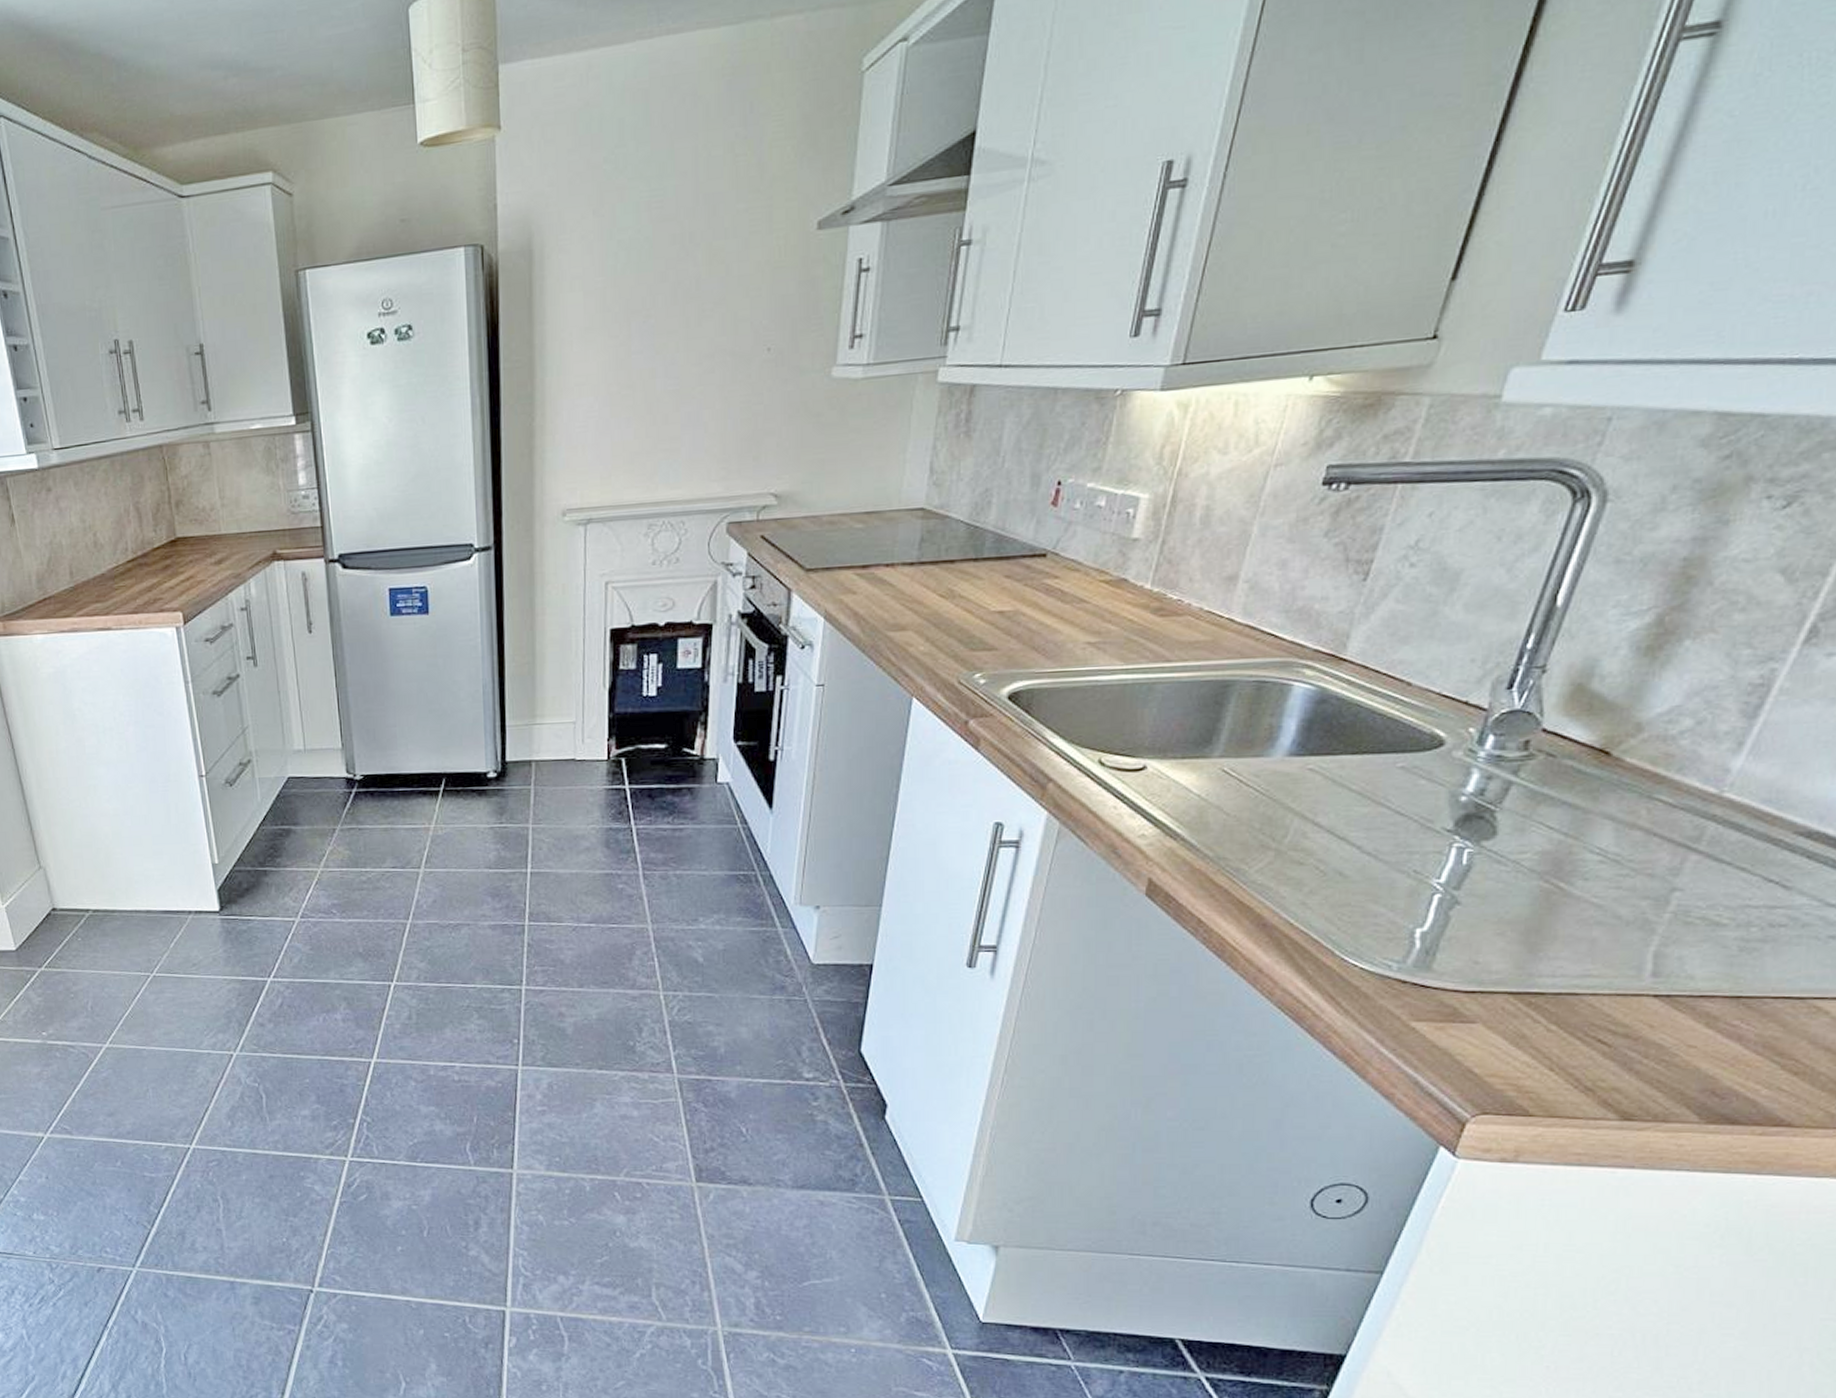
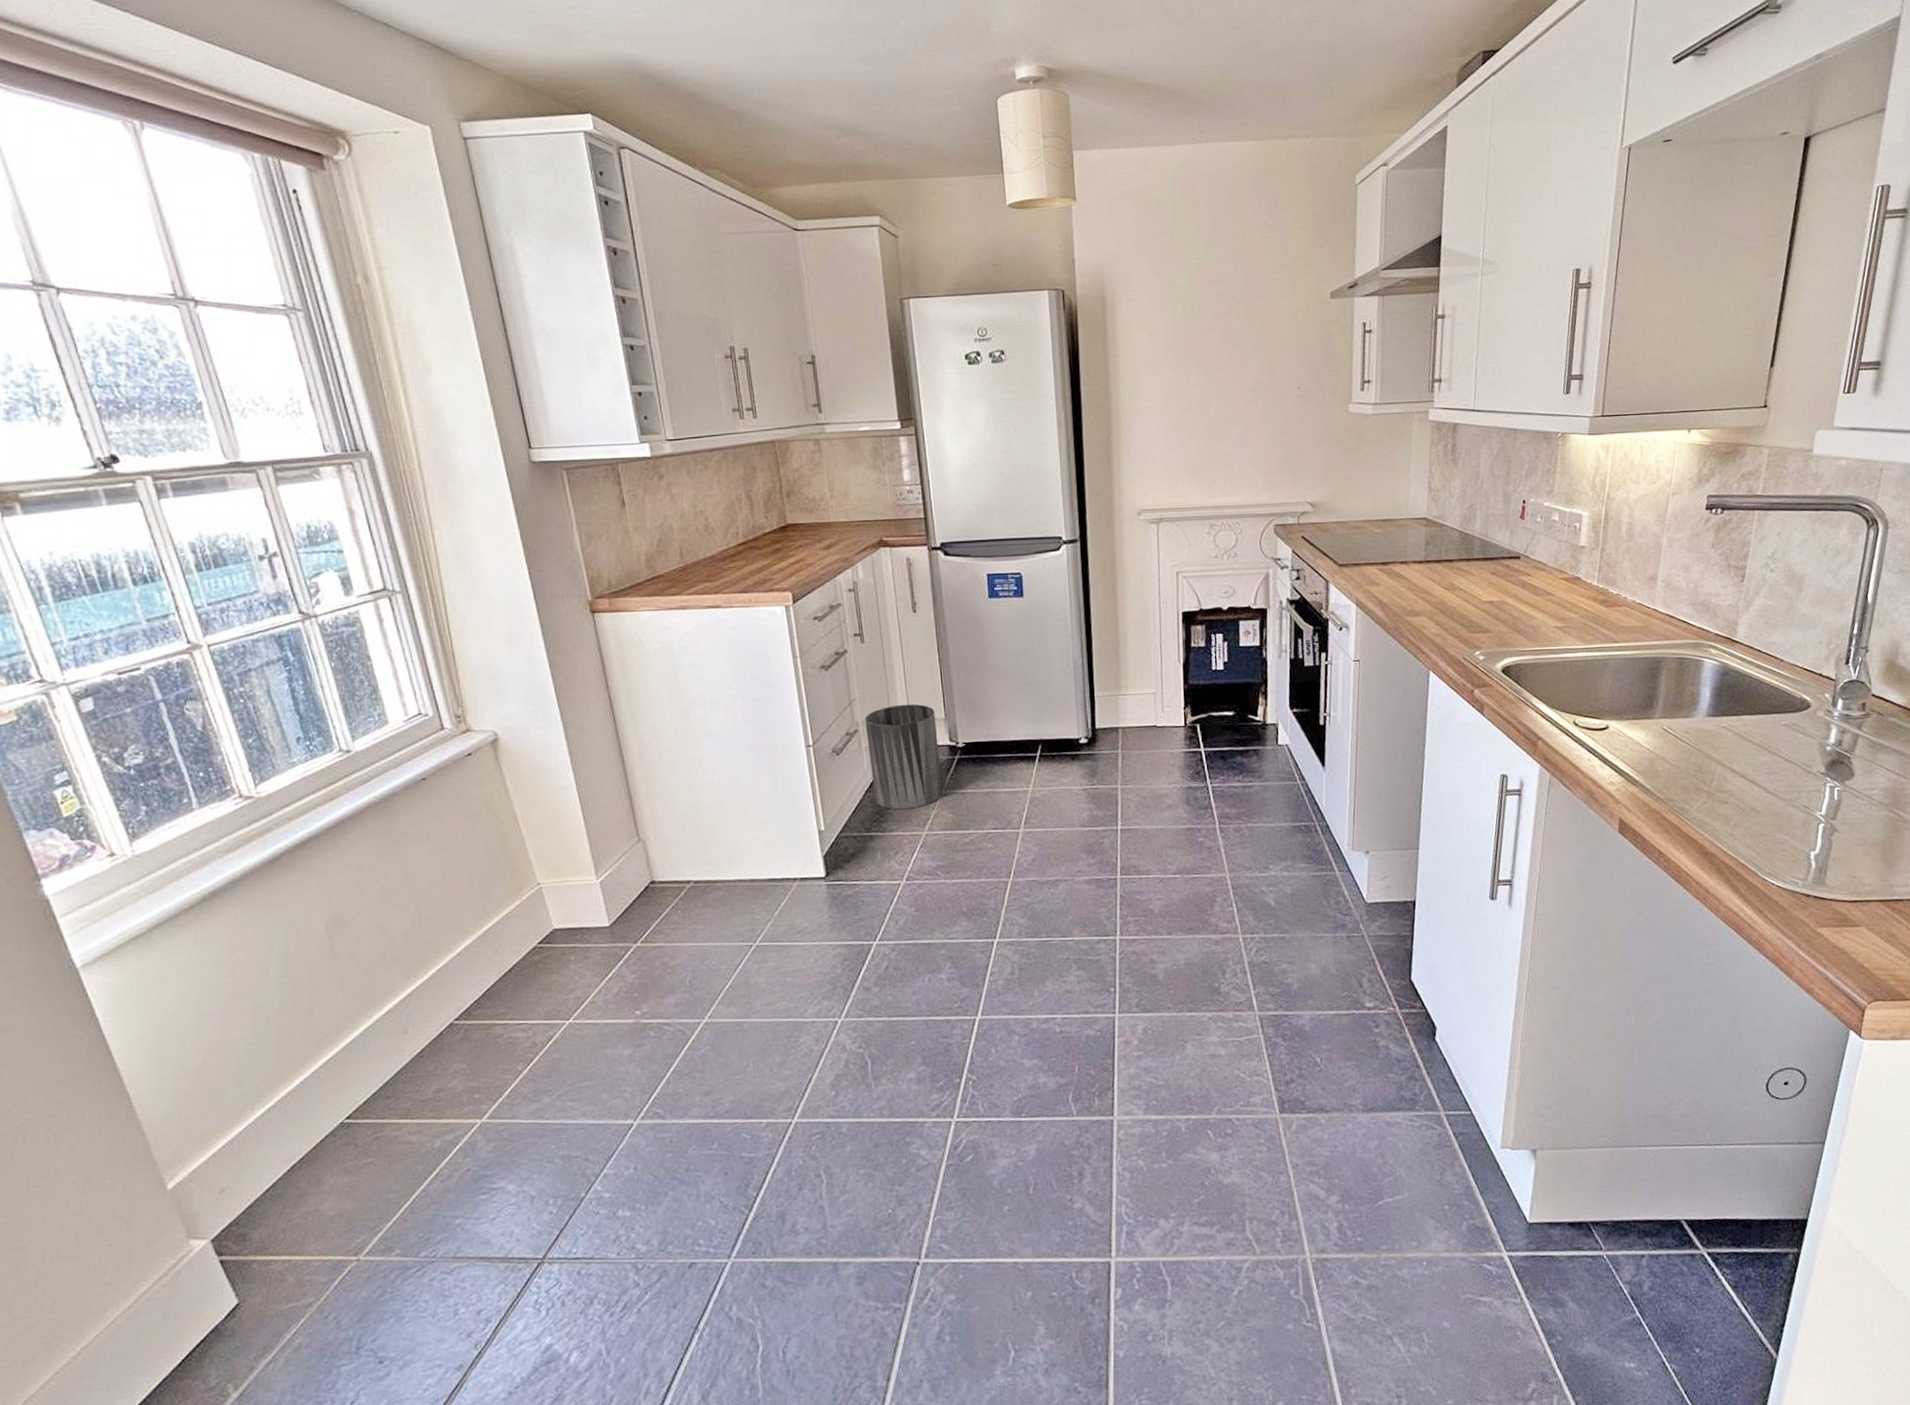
trash can: none [258,732,340,845] -> present [865,703,944,810]

